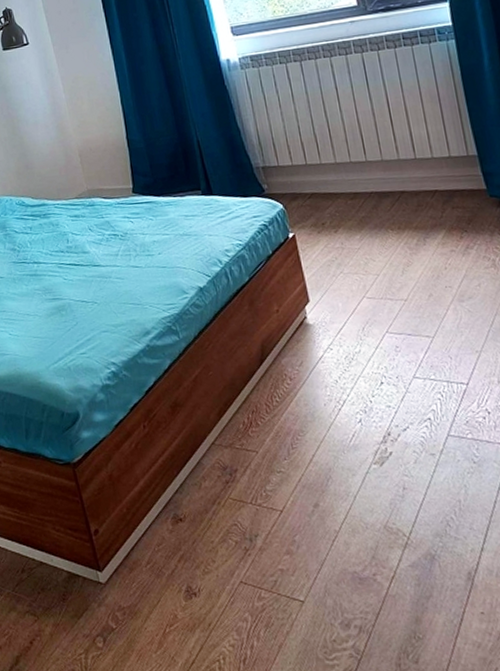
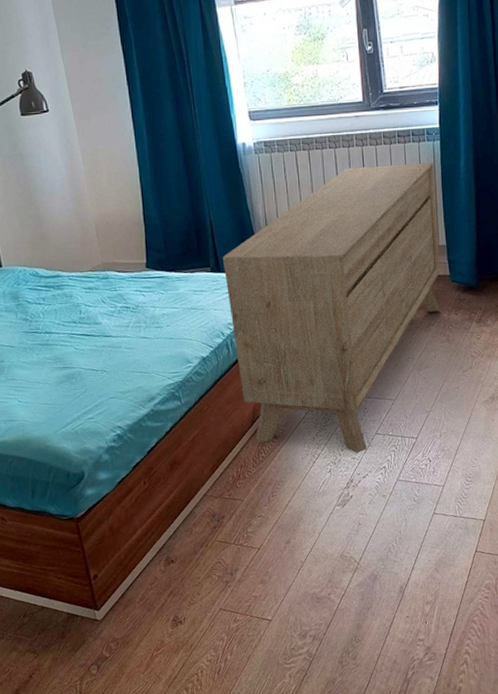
sideboard: none [213,63,479,401] -> present [222,162,440,453]

